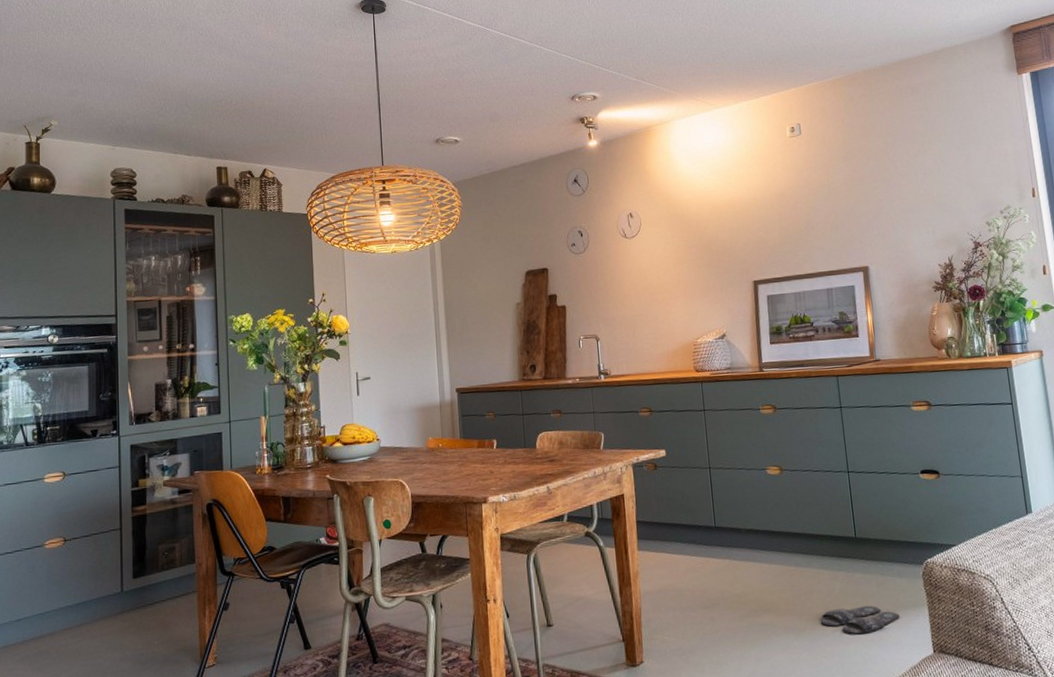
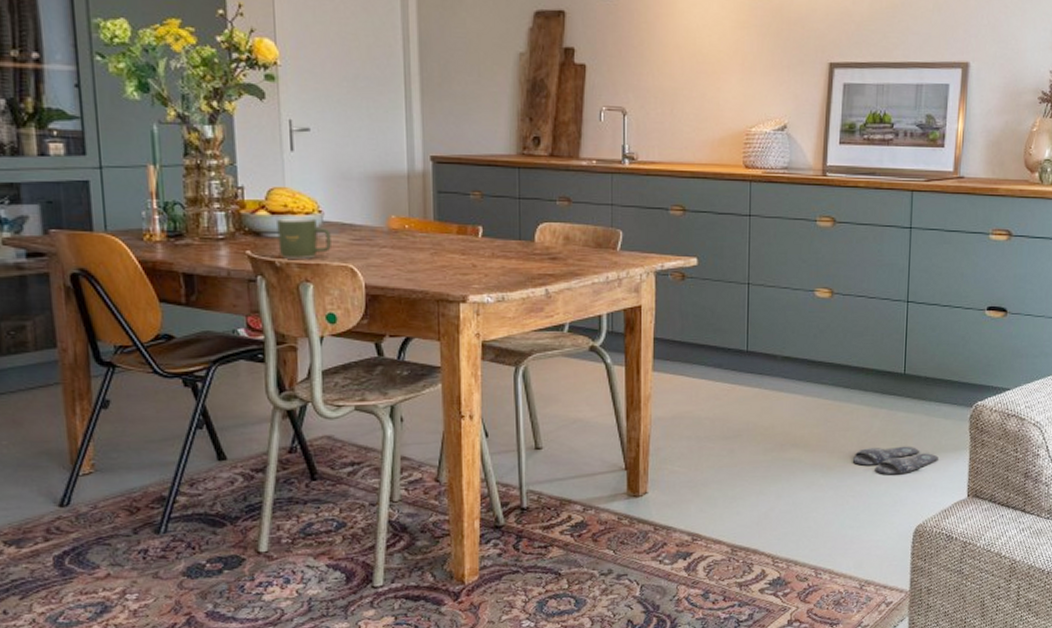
mug: none [348,445,386,479] -> present [277,218,331,259]

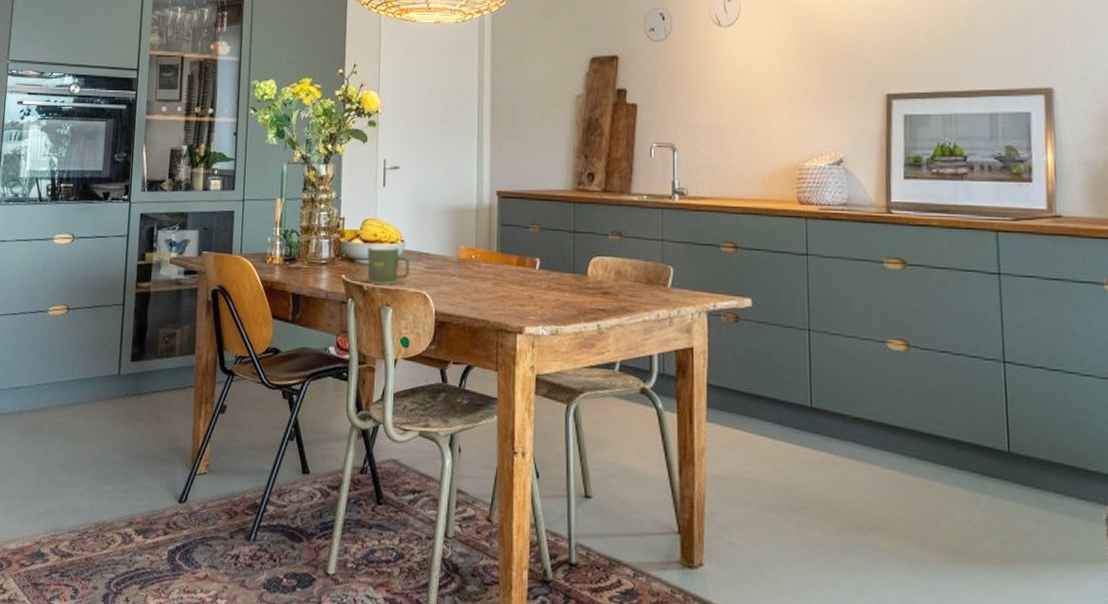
slippers: present [853,446,938,475] -> none [951,543,1068,586]

